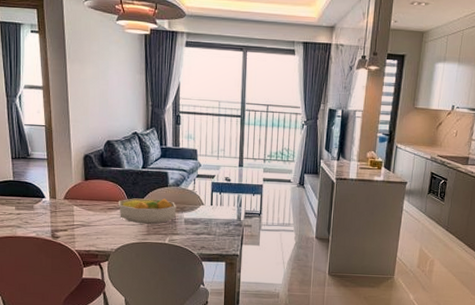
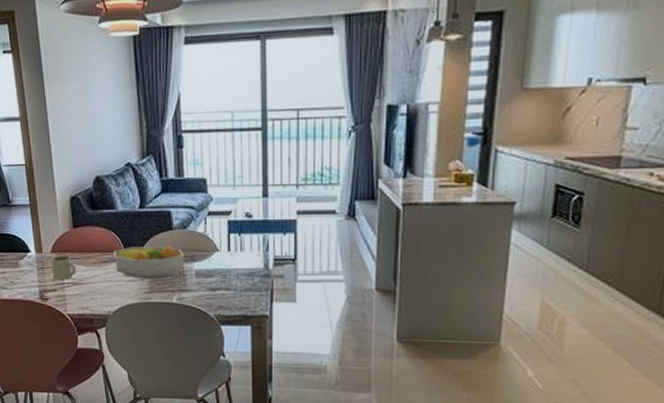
mug: none [63,202,86,222] -> present [51,255,77,280]

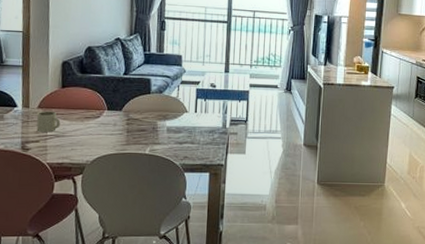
fruit bowl: present [113,245,184,279] -> none [96,106,159,134]

